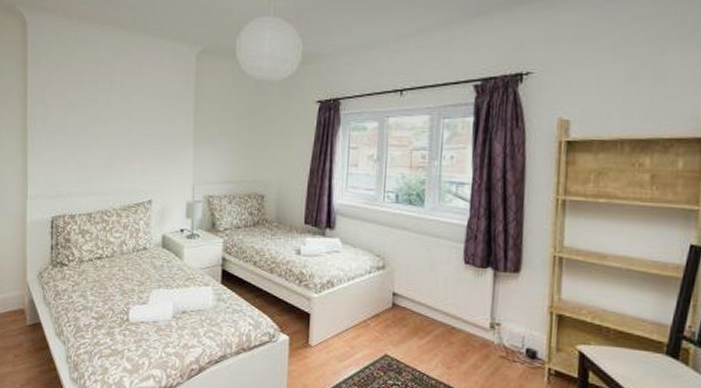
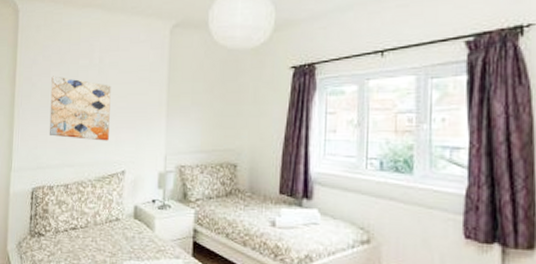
wall art: none [68,98,135,170] -> present [49,76,111,141]

